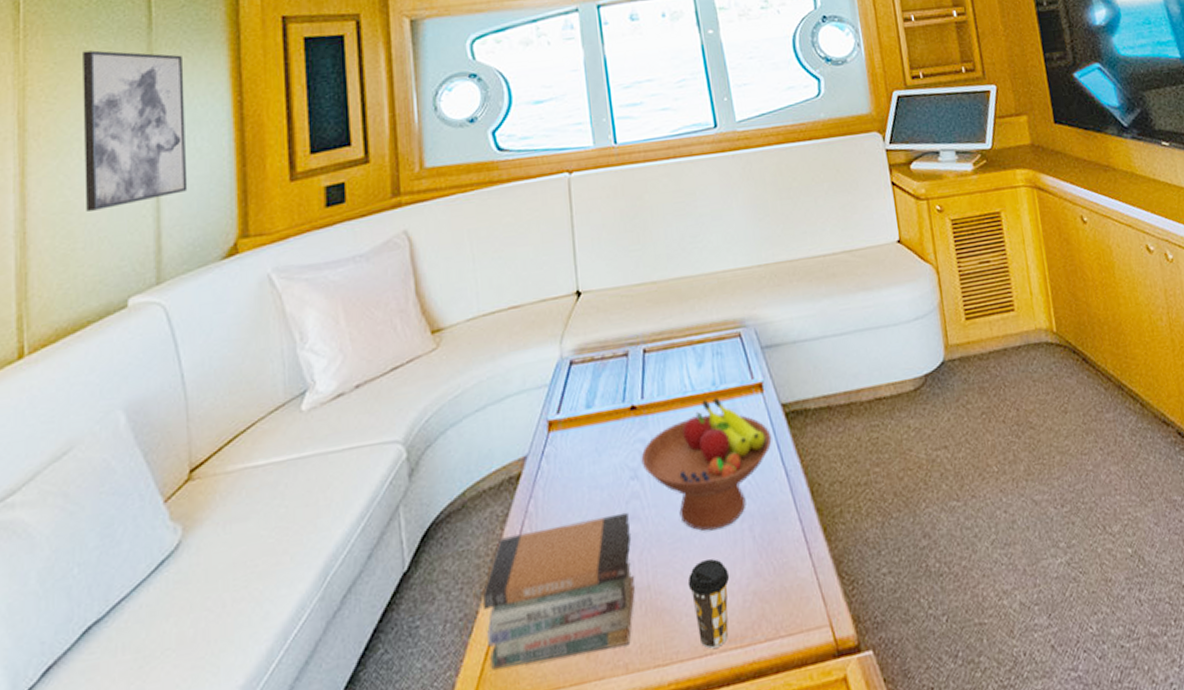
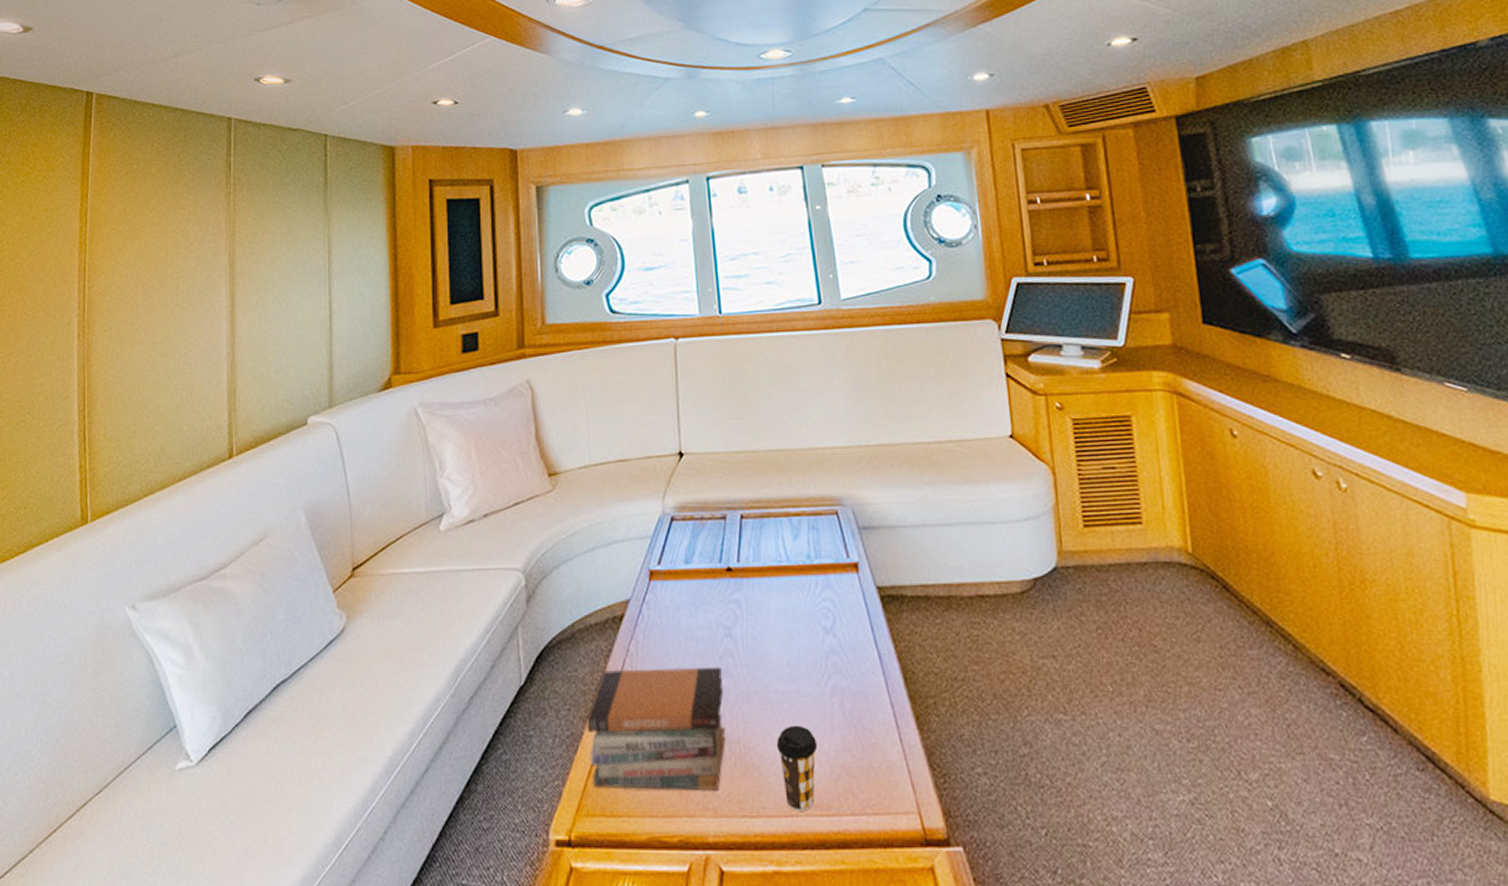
wall art: present [83,50,188,211] -> none [276,204,353,341]
fruit bowl: present [641,396,772,531] -> none [735,570,866,698]

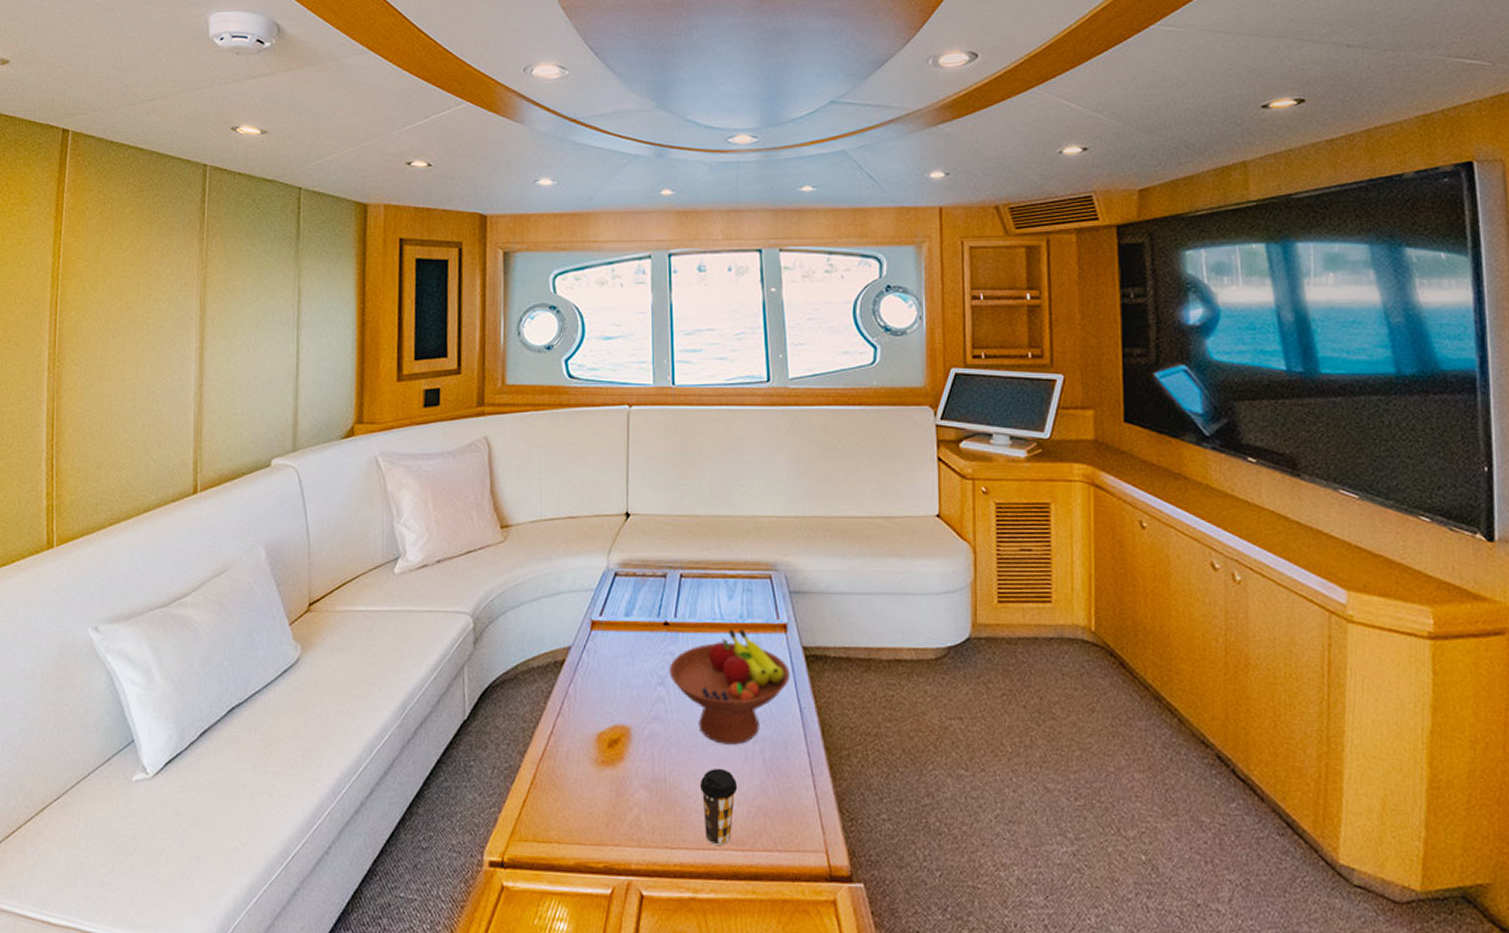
book stack: present [586,667,726,790] -> none [524,710,654,823]
fruit bowl: none [735,570,866,698] -> present [669,628,790,745]

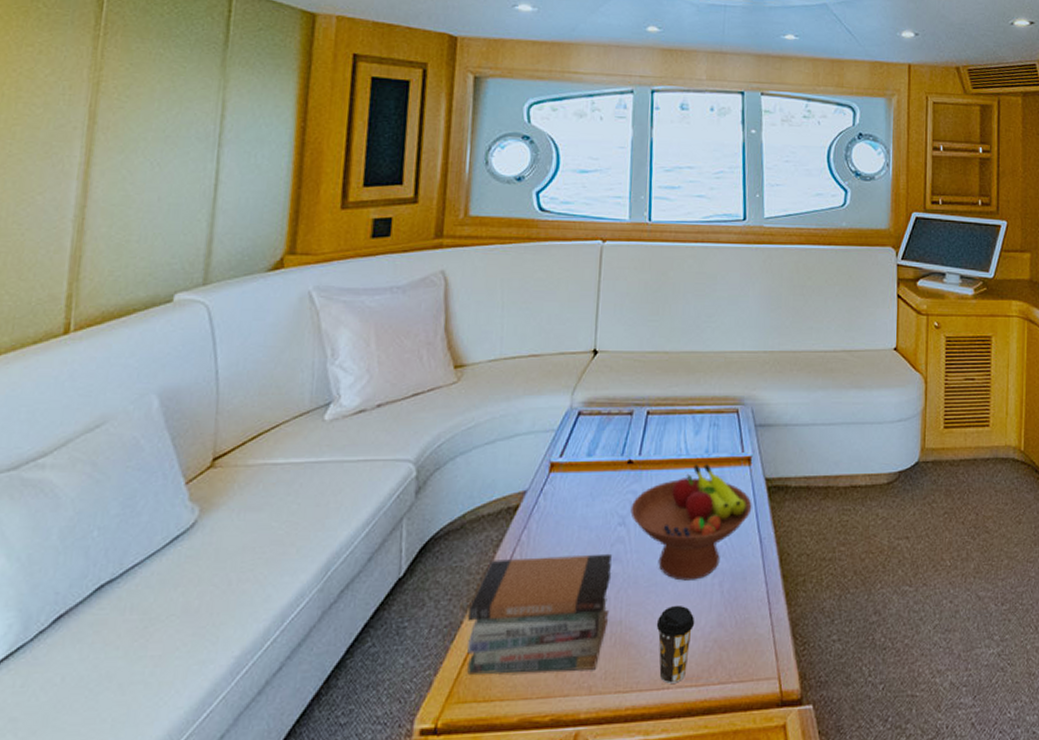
book stack: none [524,710,654,823] -> present [467,553,612,675]

